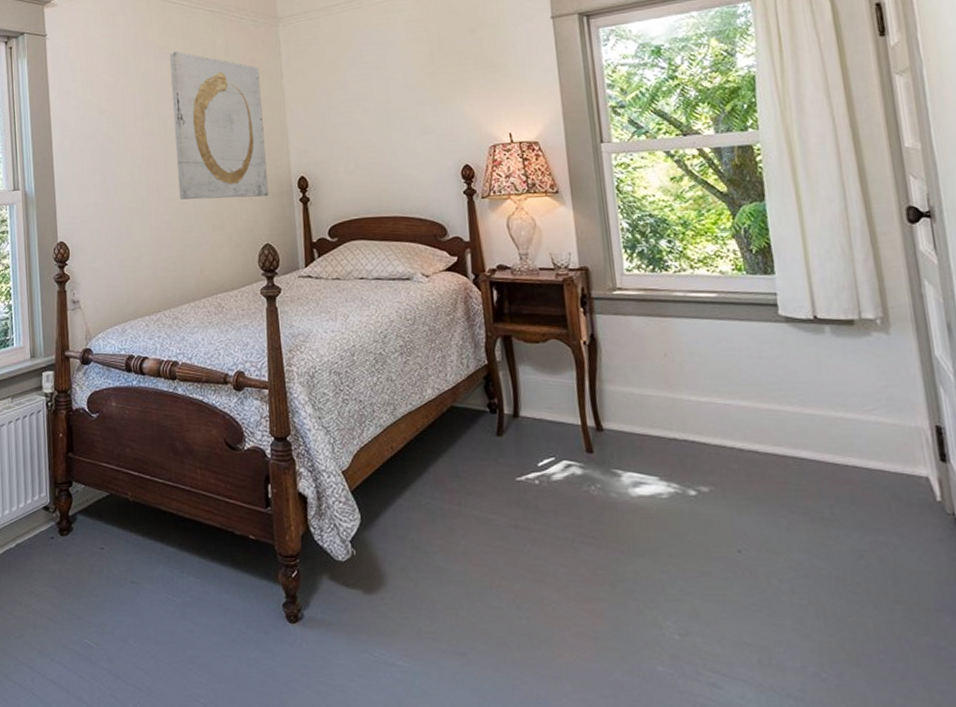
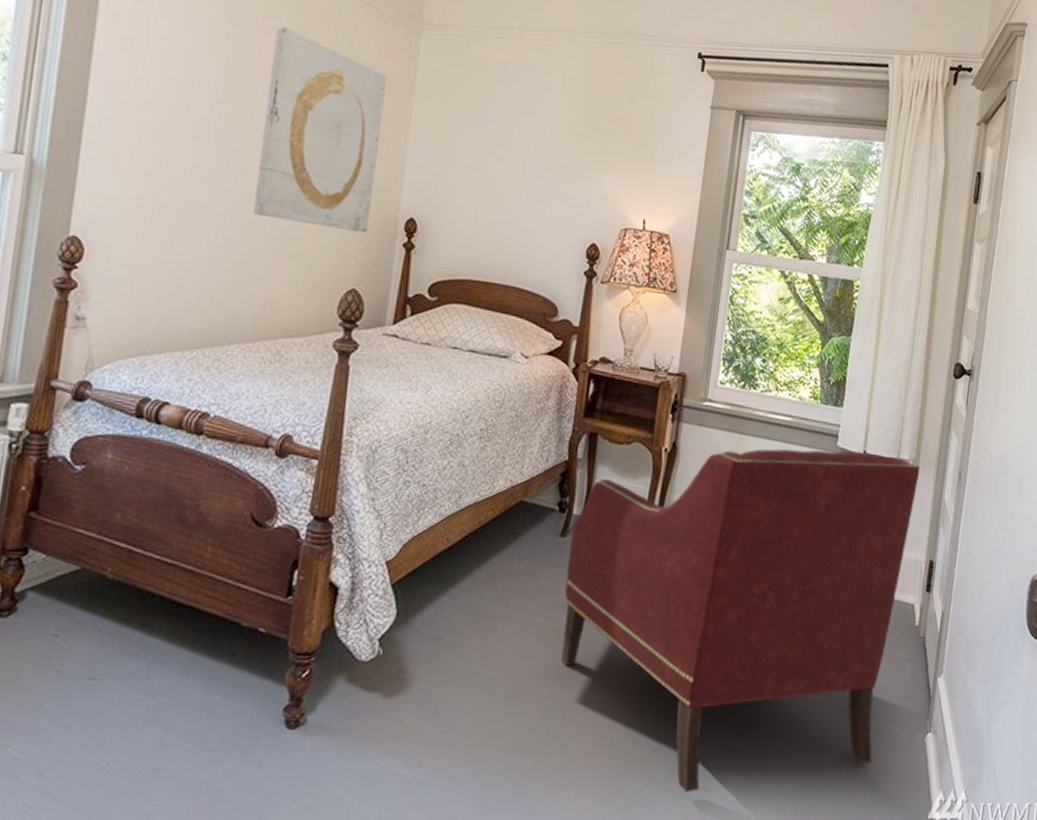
armchair: none [507,317,922,689] -> present [561,449,920,792]

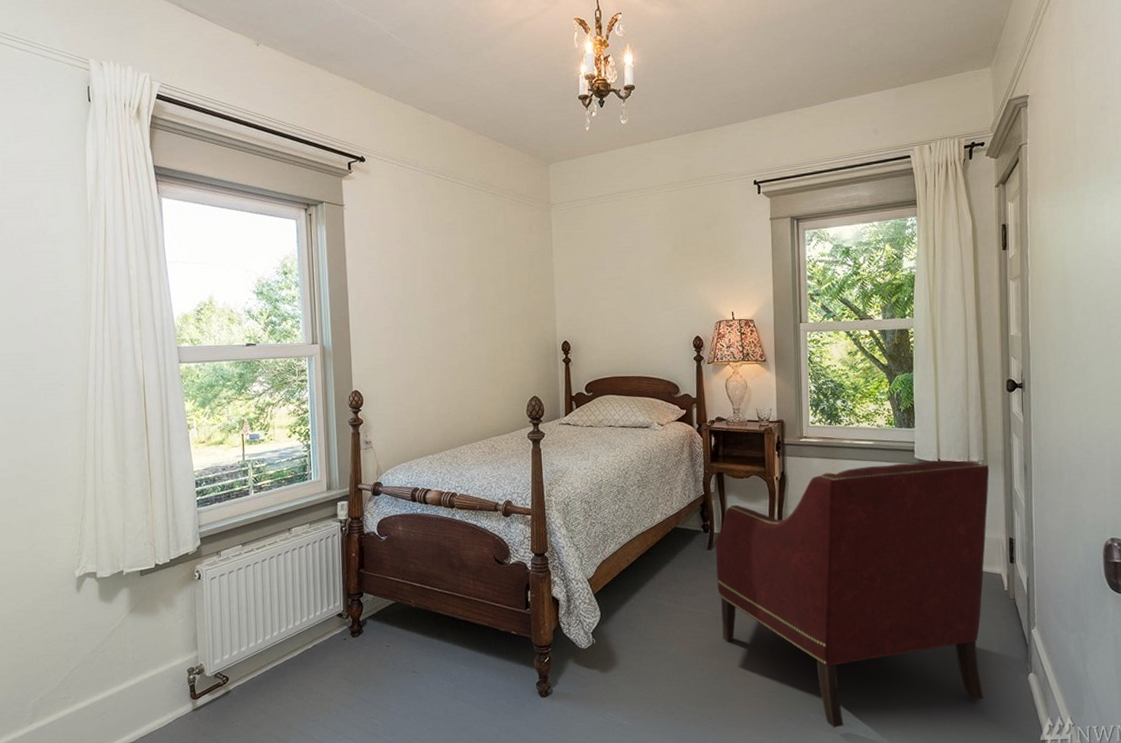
wall art: present [252,26,387,234] -> none [455,227,537,358]

